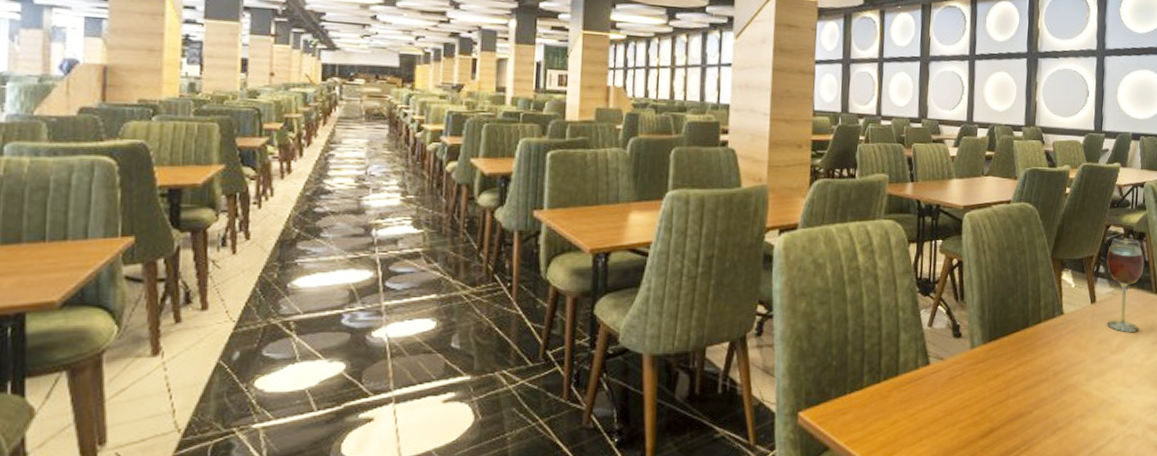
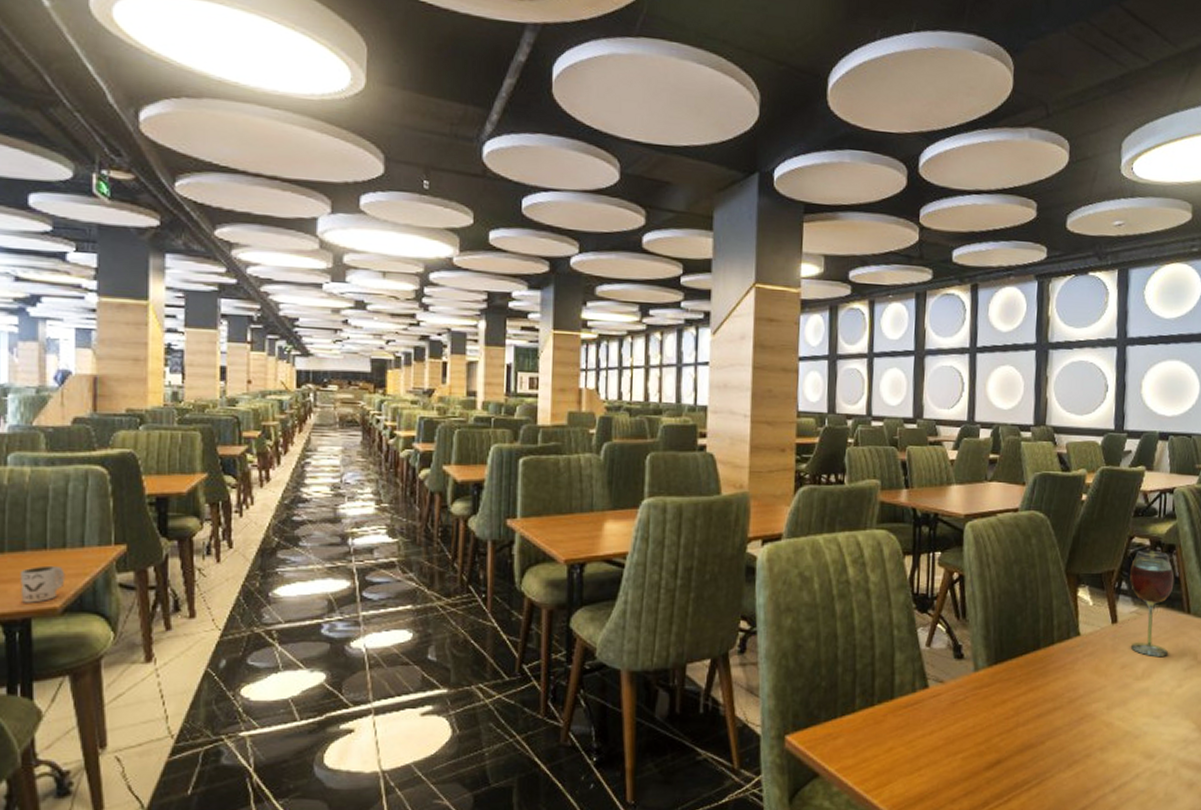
cup: none [14,258,66,297] -> present [20,565,66,603]

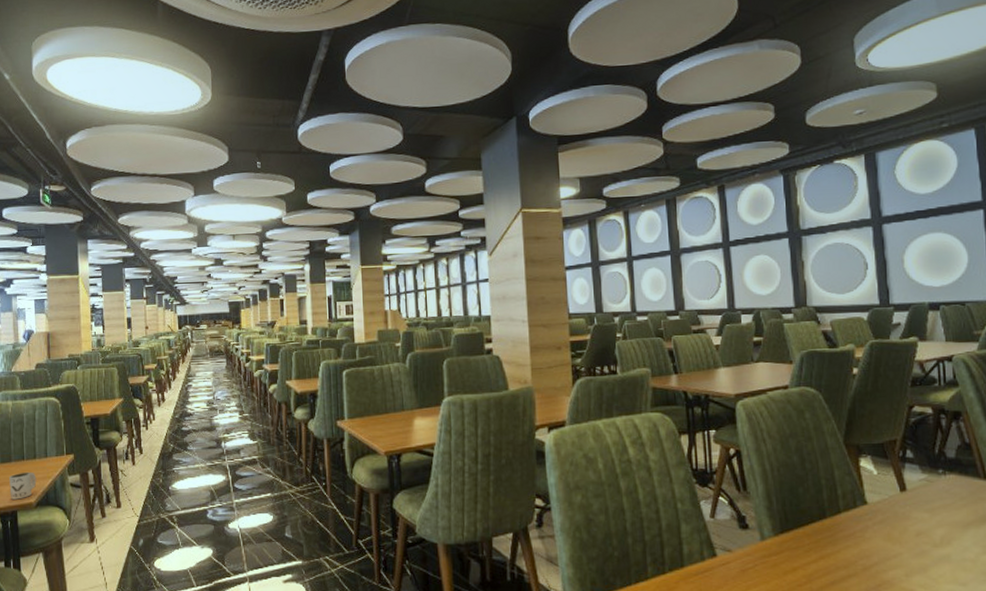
wineglass: present [1130,550,1175,656] -> none [914,418,967,523]

